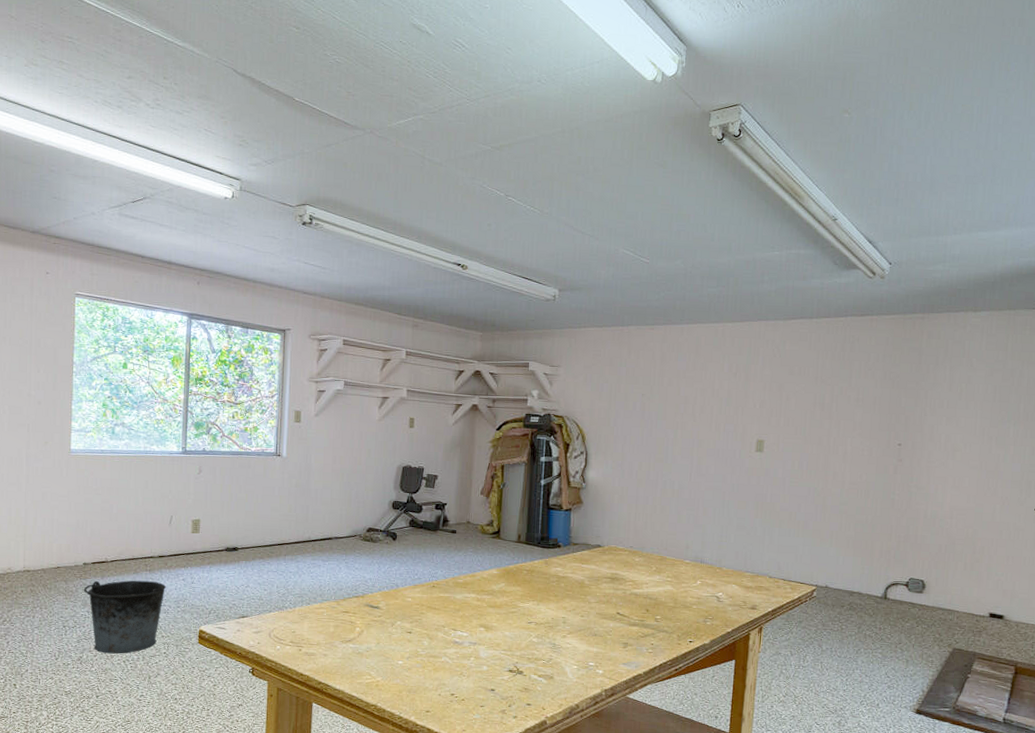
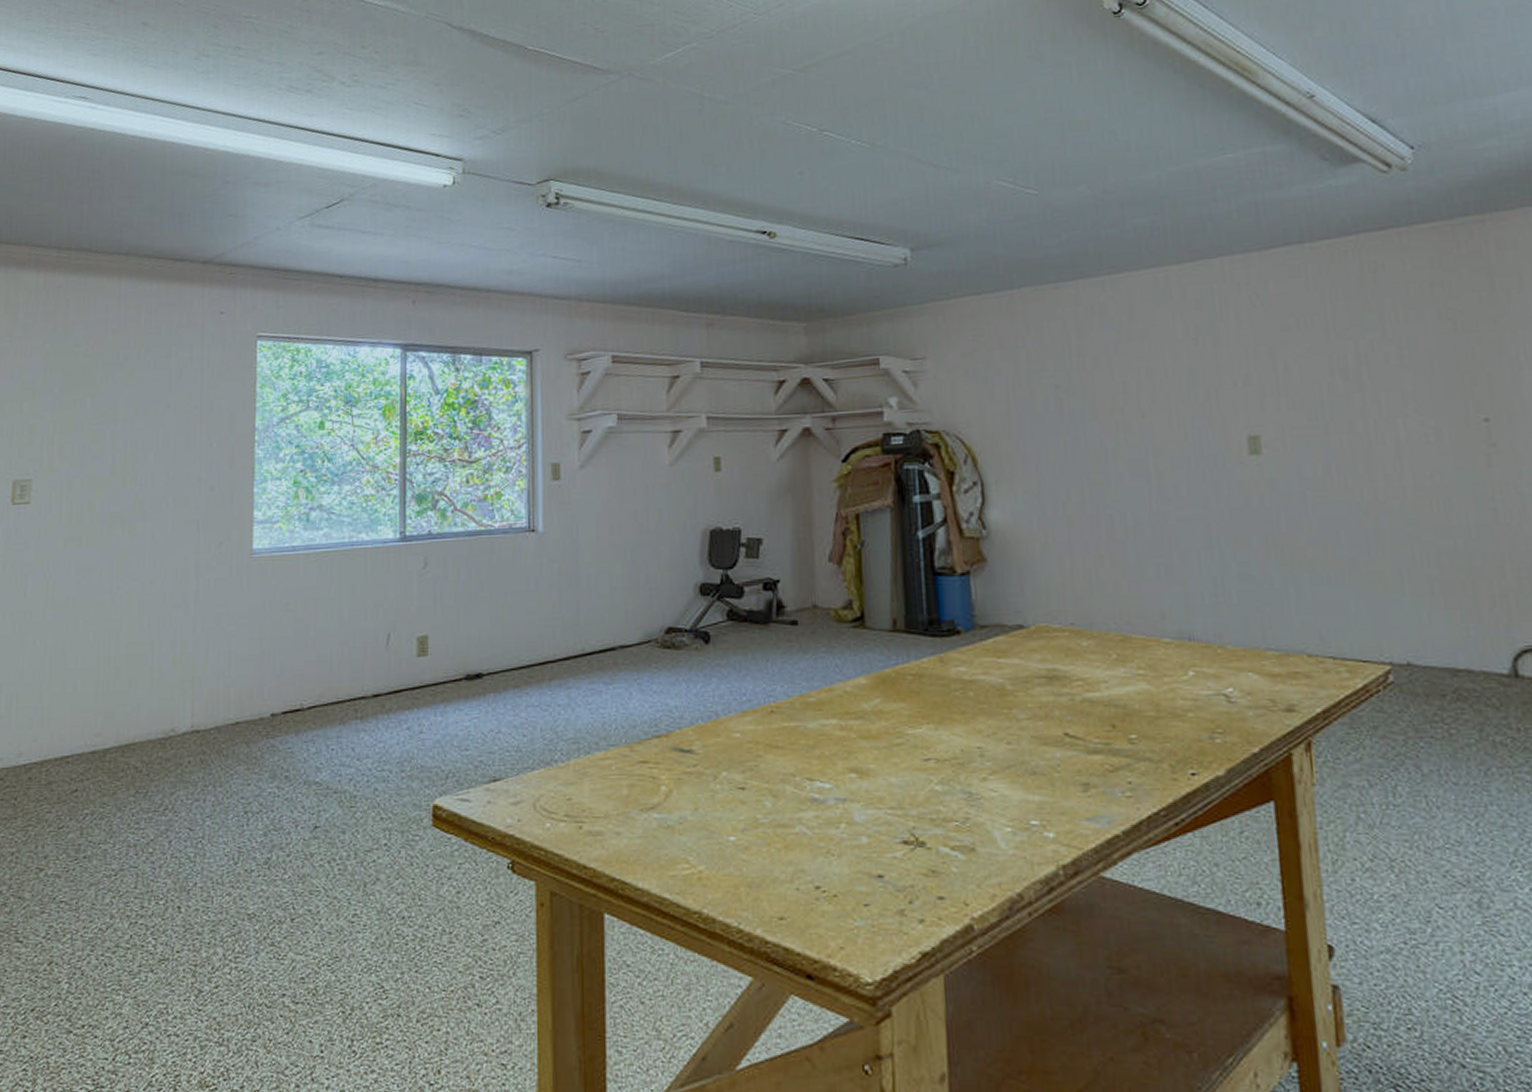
bucket: present [83,580,167,654] -> none [271,733,385,851]

